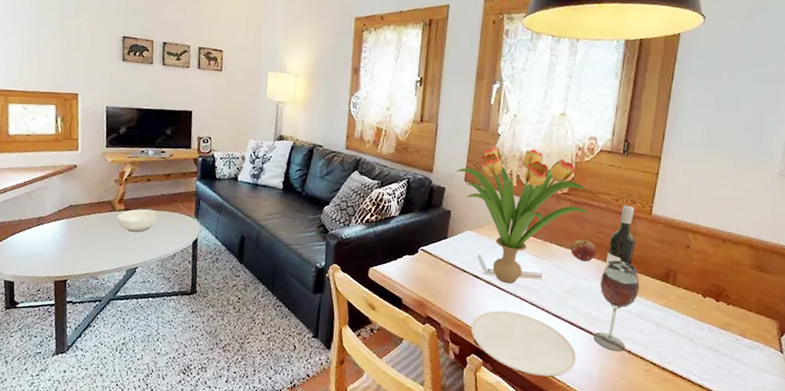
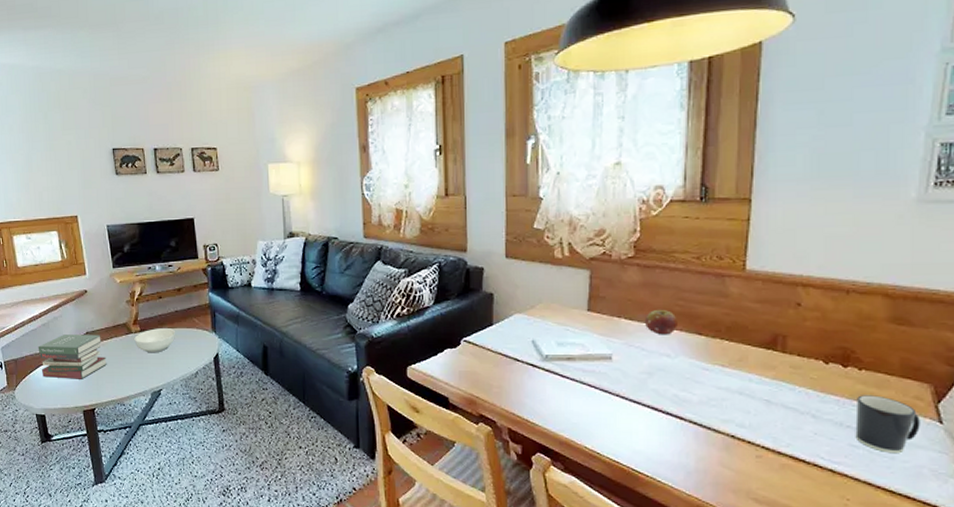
books: none [17,205,87,250] -> present [38,335,107,379]
flower arrangement: present [455,146,589,283] -> none [493,210,664,369]
plate: present [470,310,577,377] -> none [532,401,666,473]
wineglass: present [593,259,640,352] -> none [685,329,738,438]
bottle: present [605,205,636,269] -> none [690,262,728,341]
mug: none [720,325,768,376] -> present [855,395,920,454]

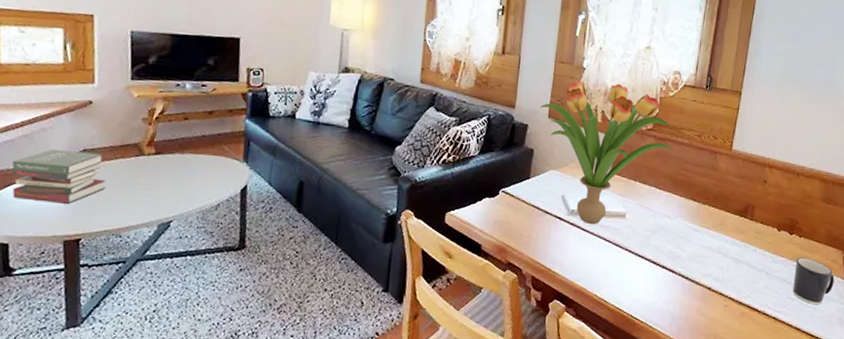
bowl: present [134,328,176,353] -> none [146,152,200,180]
flower arrangement: none [493,210,664,369] -> present [539,81,673,224]
fruit: present [645,309,677,335] -> none [654,176,679,199]

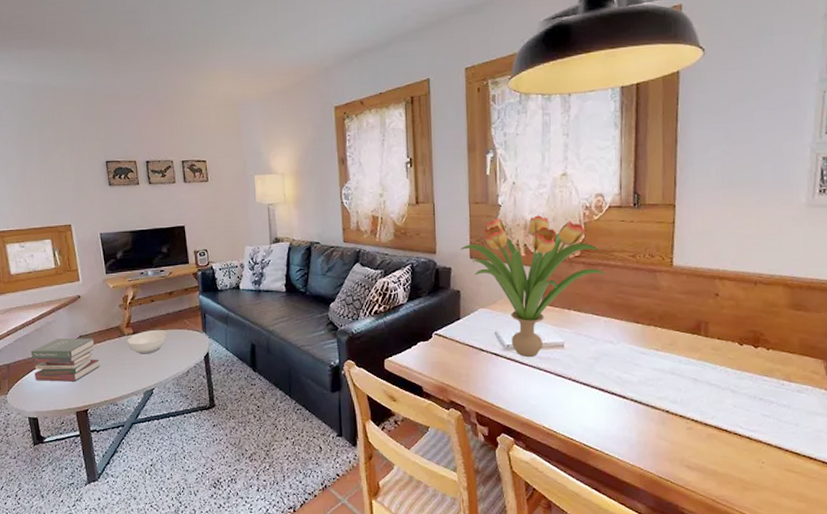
bowl: none [146,152,200,180] -> present [127,330,168,354]
mug: present [792,257,835,305] -> none [766,371,818,421]

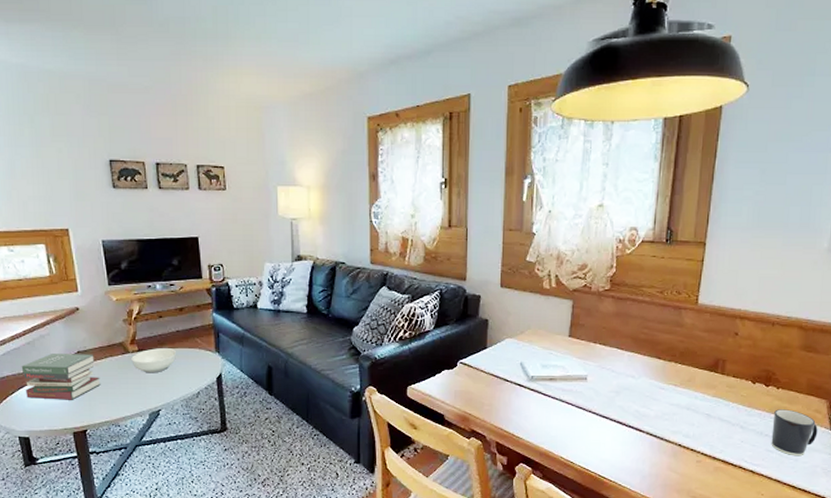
flower arrangement: present [459,215,606,357] -> none [490,246,633,388]
mug: none [766,371,818,421] -> present [771,409,818,456]

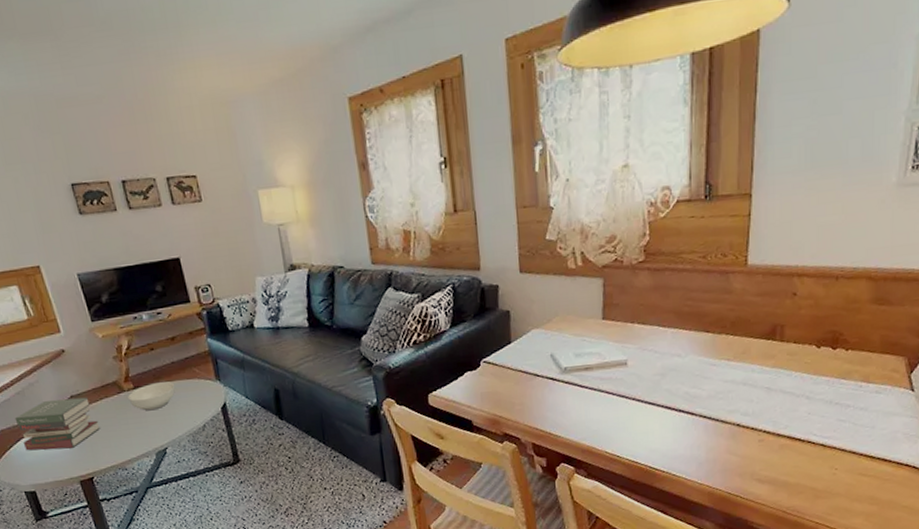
mug: present [771,409,818,456] -> none [843,372,896,424]

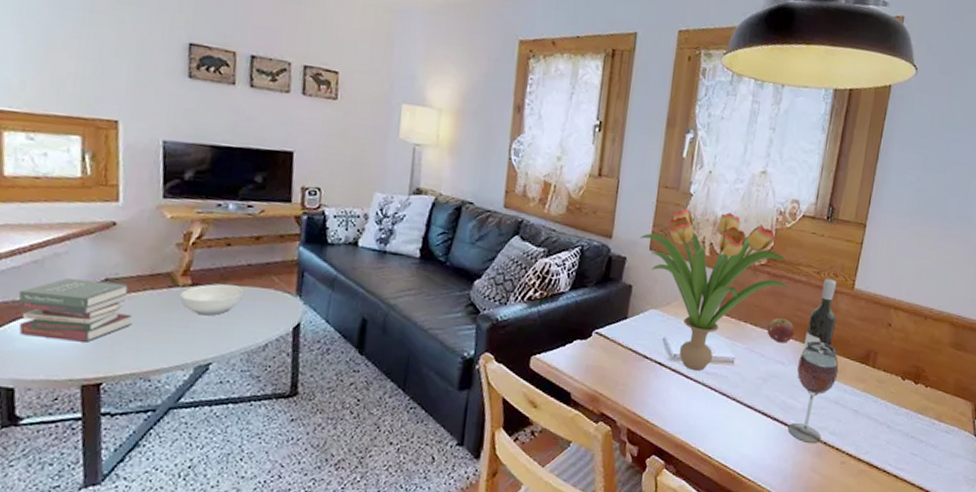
flower arrangement: none [507,216,673,379] -> present [639,208,789,371]
fruit: none [657,310,687,336] -> present [767,317,795,343]
wineglass: none [695,326,742,428] -> present [788,340,839,444]
bottle: none [699,260,732,339] -> present [803,278,837,351]

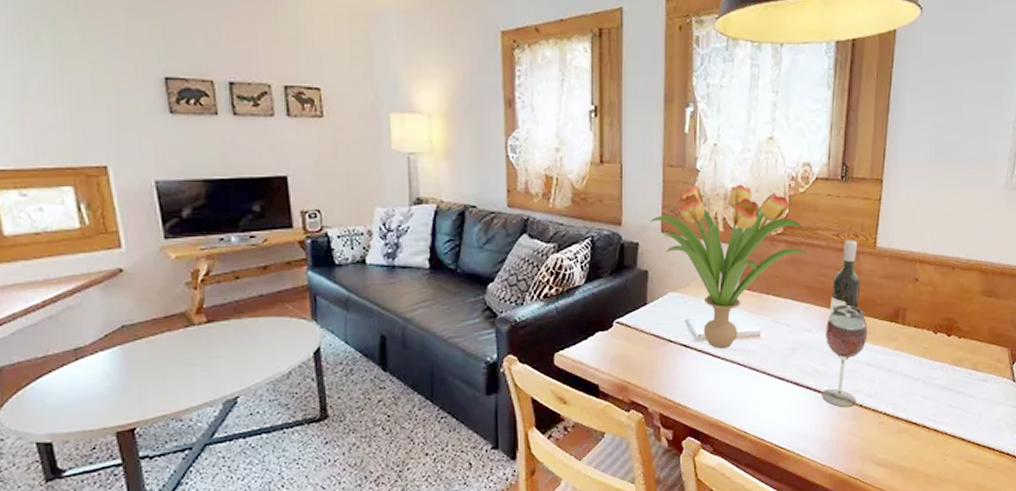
books: present [18,278,132,342] -> none [39,328,155,391]
bowl: present [180,283,245,316] -> none [197,318,260,351]
fruit: present [767,317,795,343] -> none [791,285,819,311]

